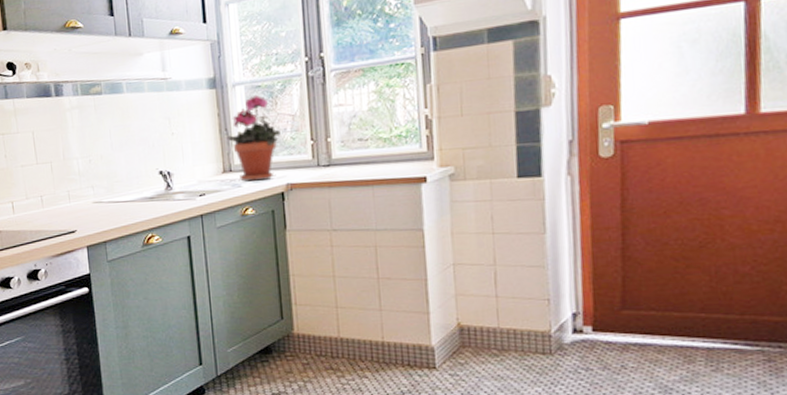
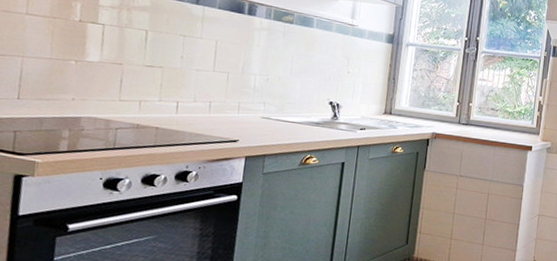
potted plant: present [228,94,280,182] -> none [394,56,436,127]

